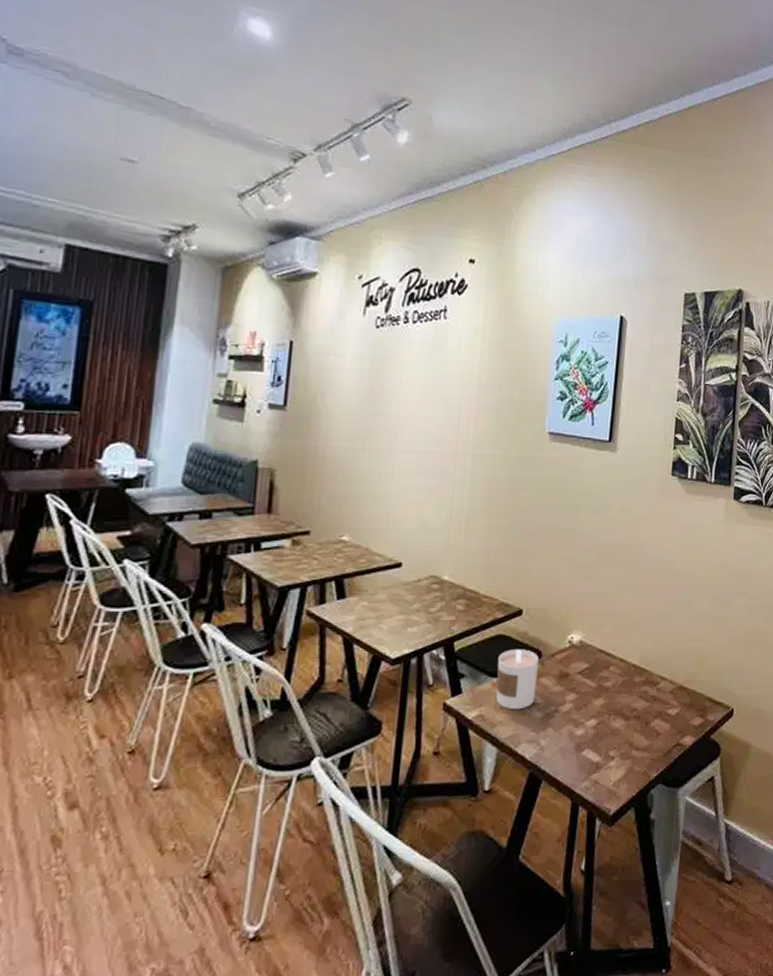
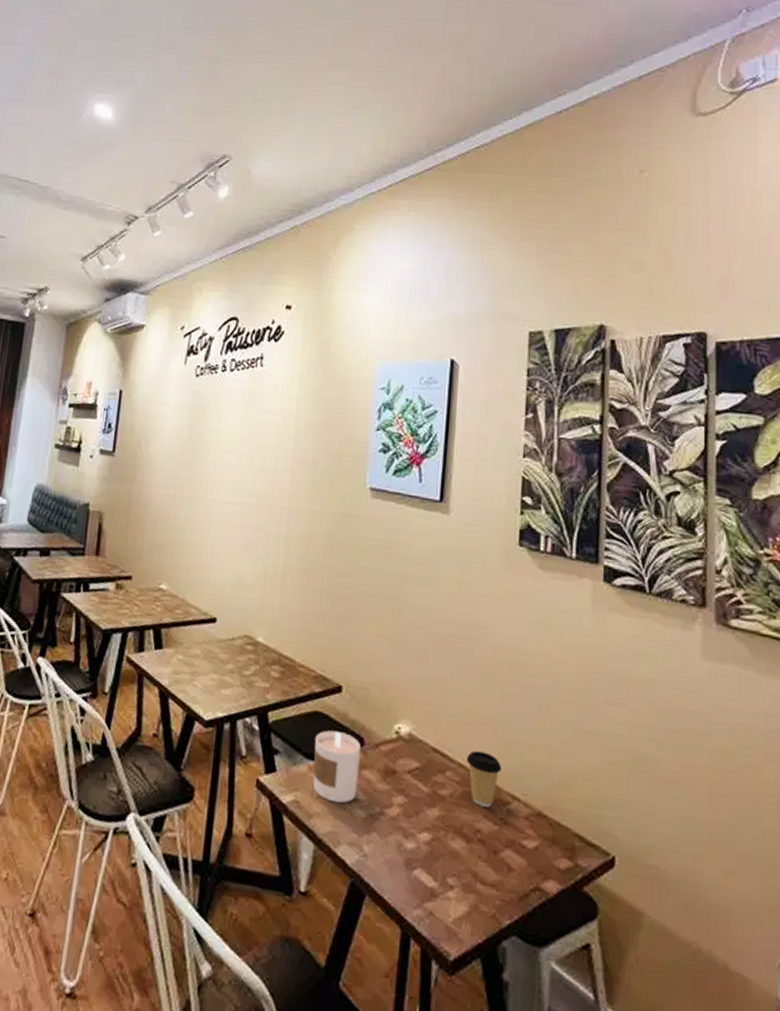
coffee cup: none [626,646,653,690] -> present [466,750,501,808]

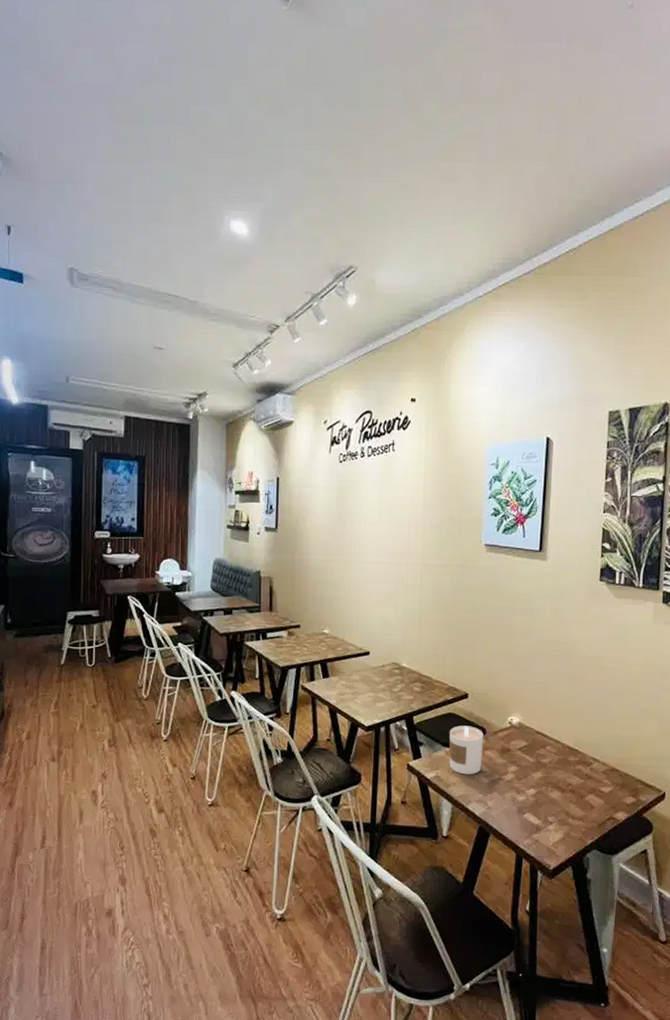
coffee cup: present [466,750,501,808] -> none [561,730,586,768]

